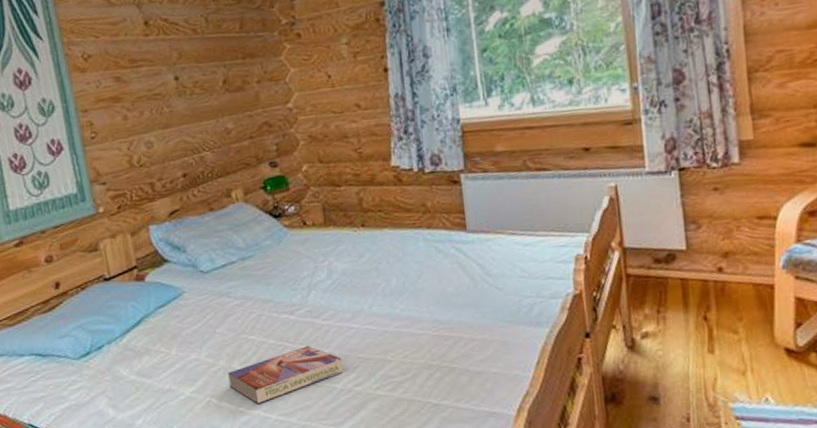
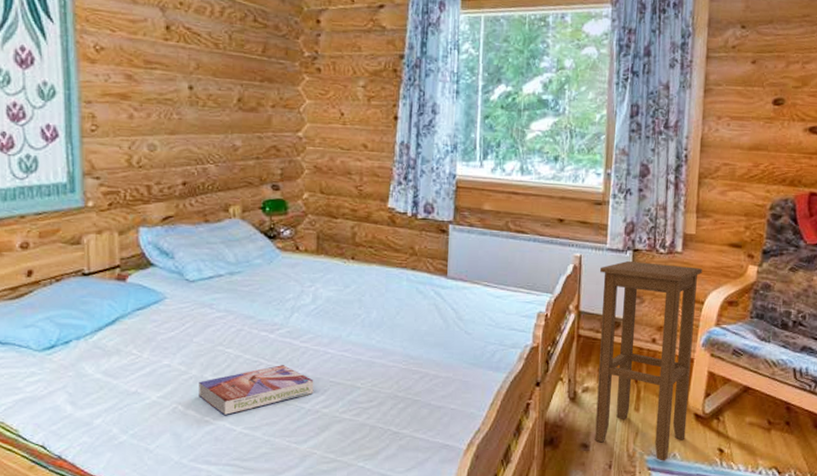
stool: none [642,178,778,408] -> present [594,260,702,461]

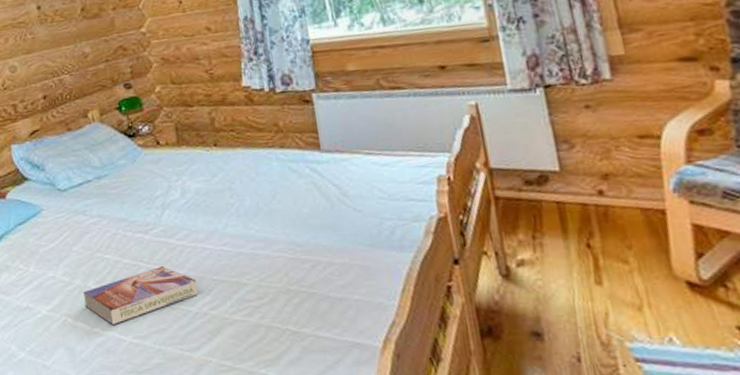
stool: present [594,260,702,461] -> none [505,94,681,349]

